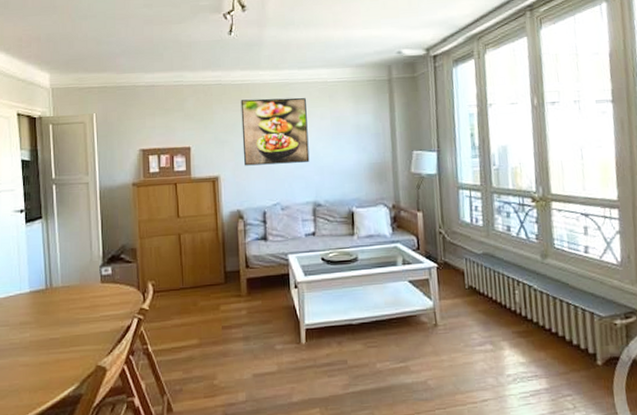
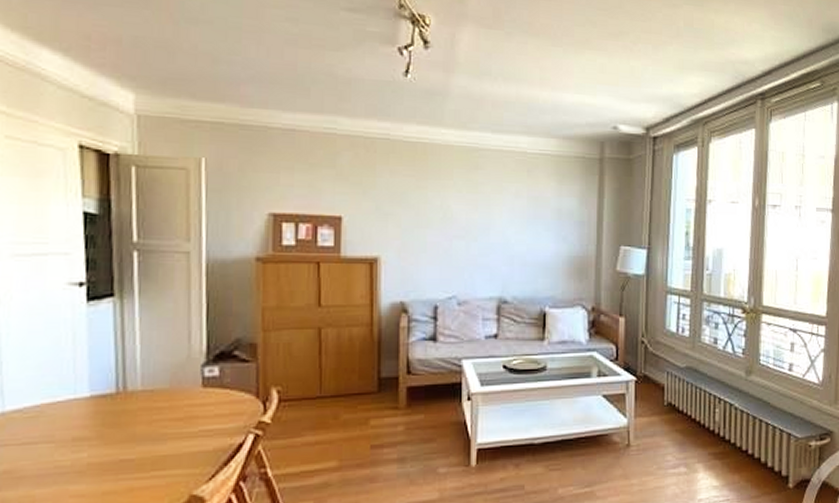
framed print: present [240,97,310,166] -> none [413,163,498,249]

